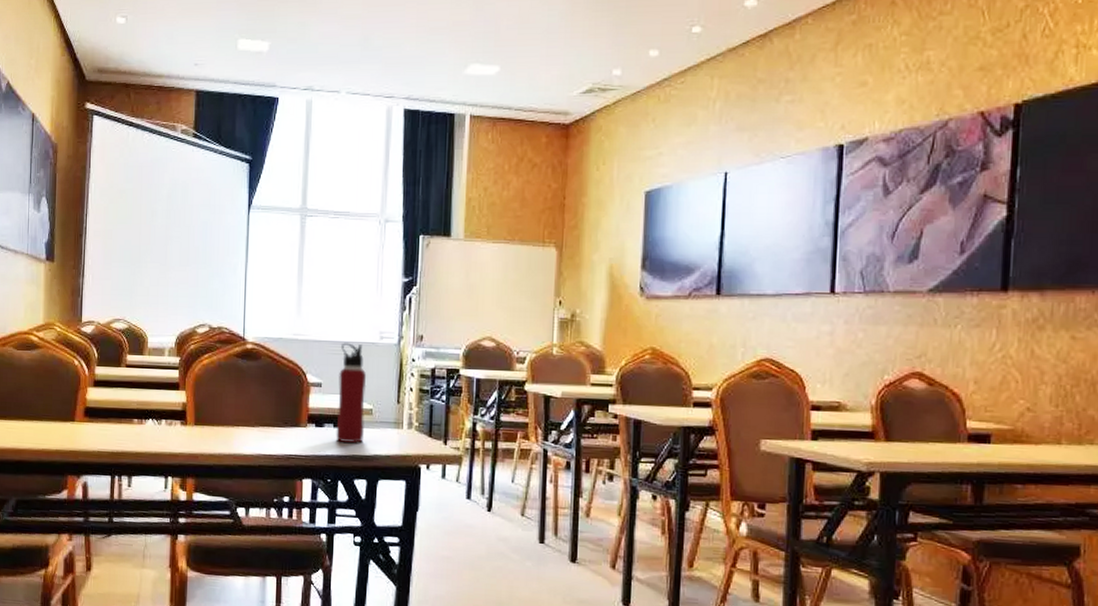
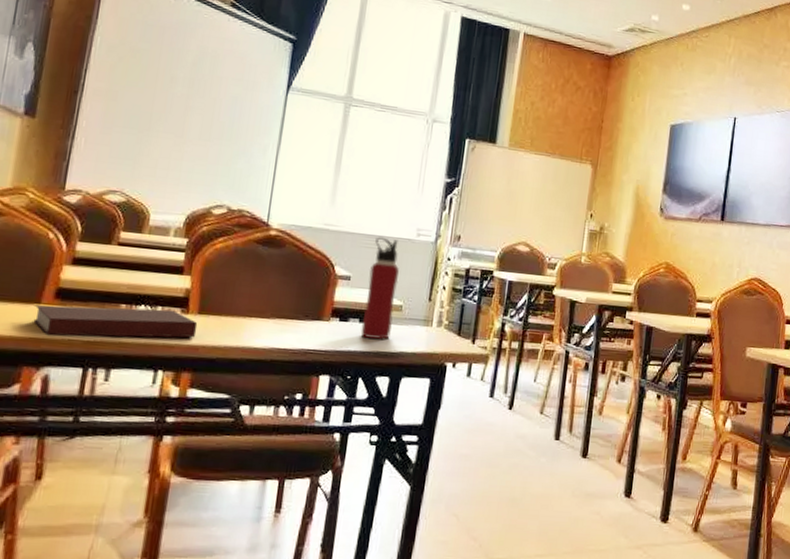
notebook: none [71,422,195,449] -> present [33,305,198,338]

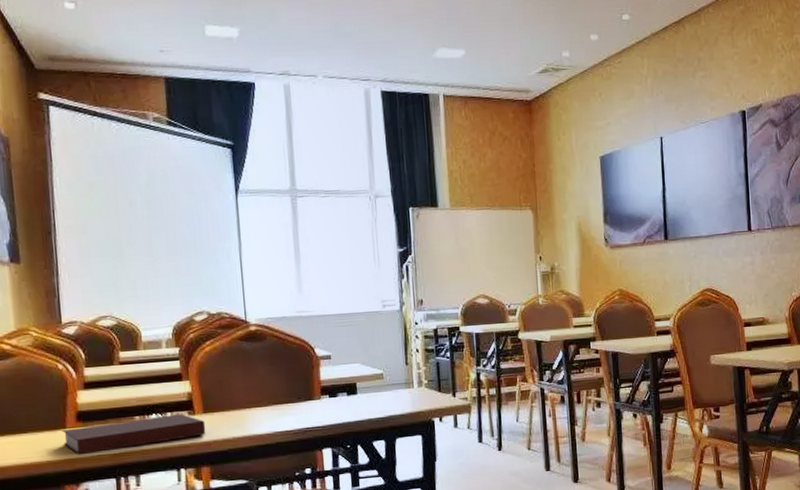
water bottle: present [360,237,399,339] -> none [346,314,378,409]

